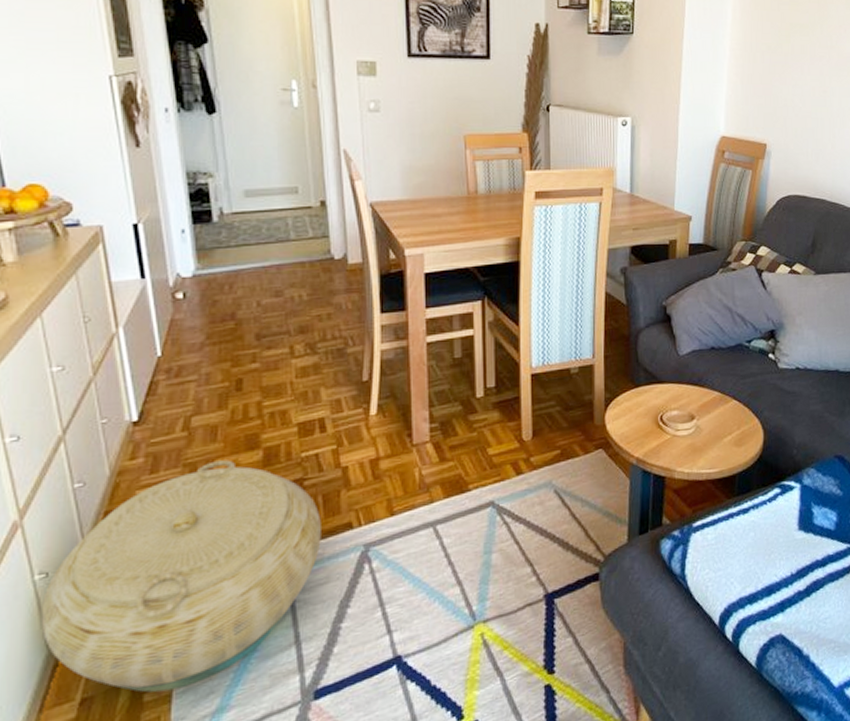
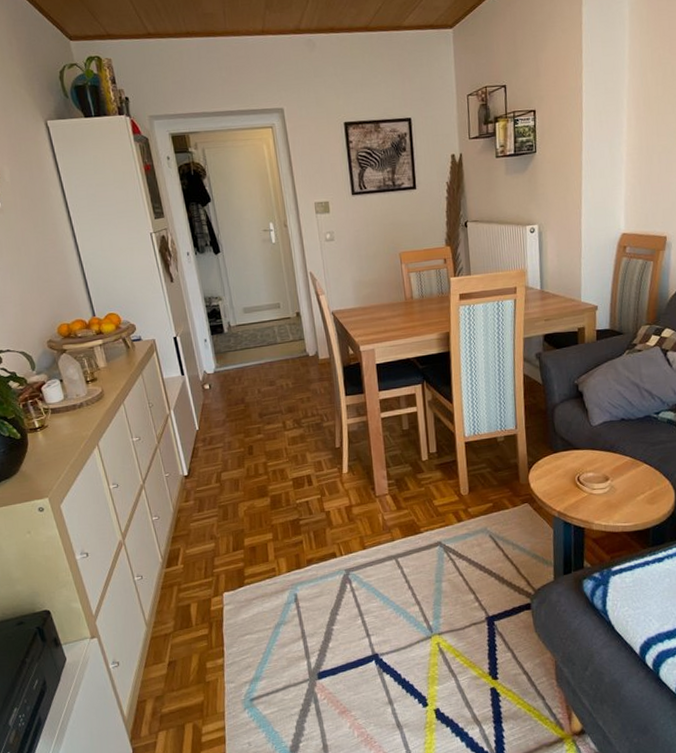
basket: present [40,460,321,693] -> none [140,504,315,663]

